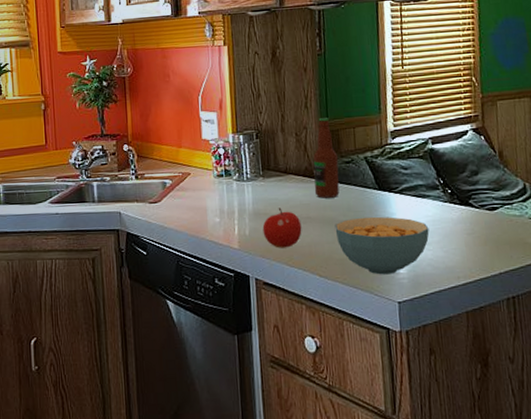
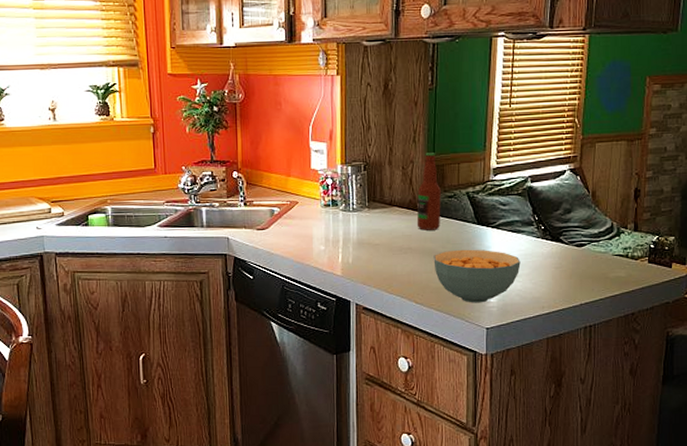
fruit: present [262,207,302,248] -> none [365,238,402,276]

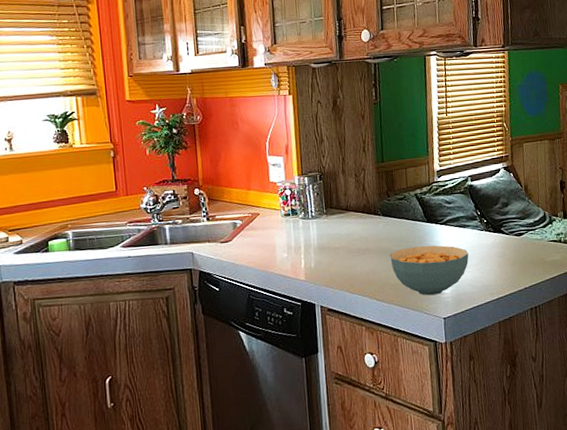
bottle: present [416,153,441,230] -> none [370,160,394,232]

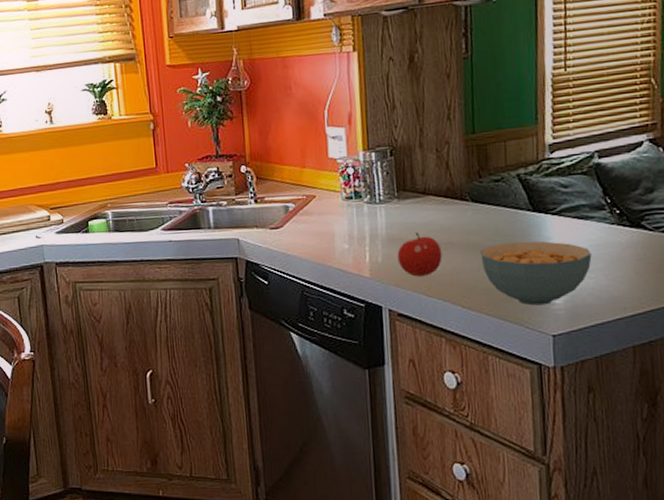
fruit: none [326,241,362,278] -> present [397,232,442,277]

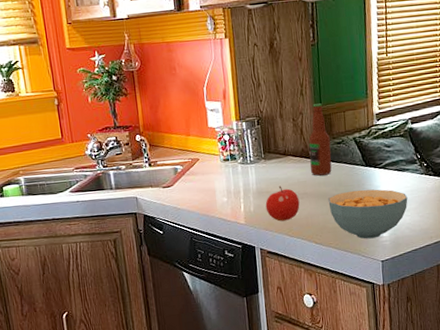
bottle: none [456,130,487,222] -> present [308,103,332,176]

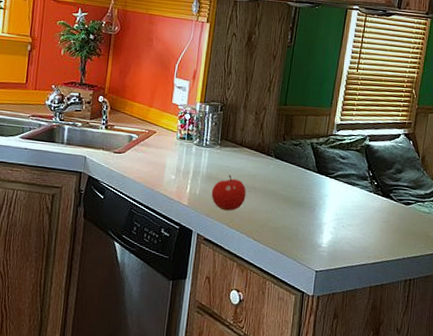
bottle: present [308,103,332,176] -> none [262,102,288,174]
cereal bowl: present [328,189,408,239] -> none [274,194,353,247]

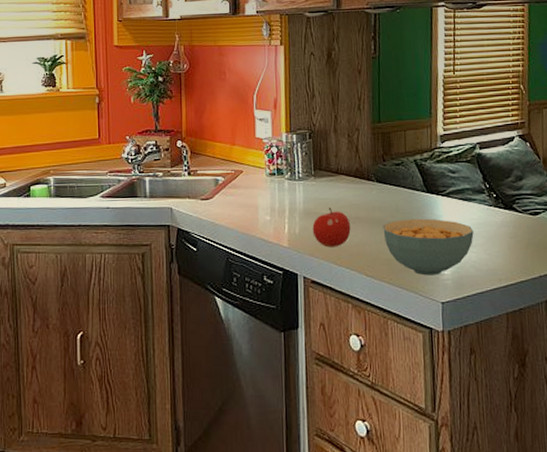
cereal bowl: none [274,194,353,247] -> present [383,218,474,276]

